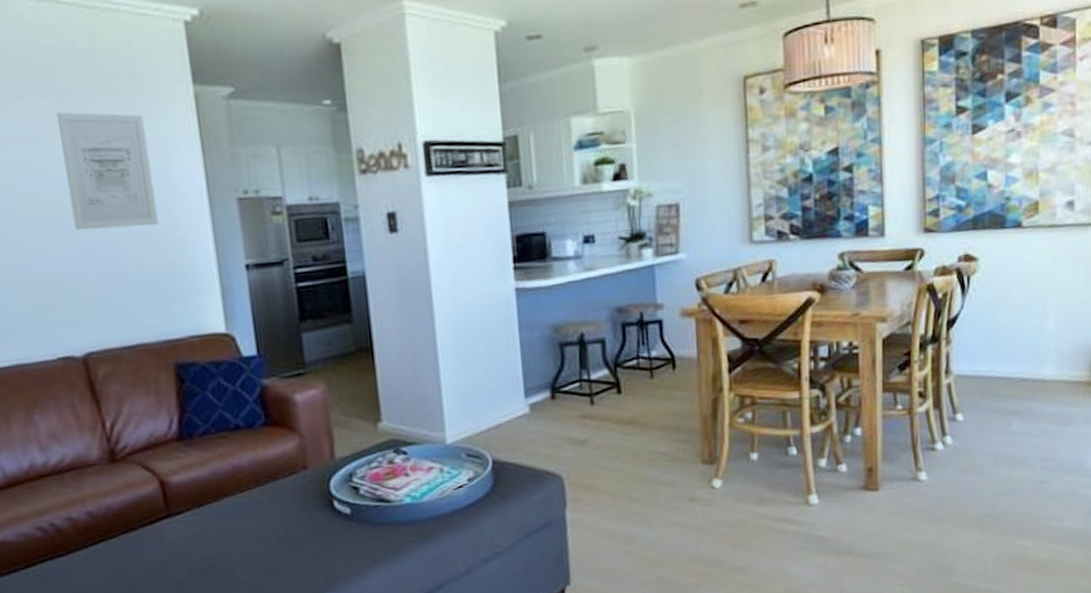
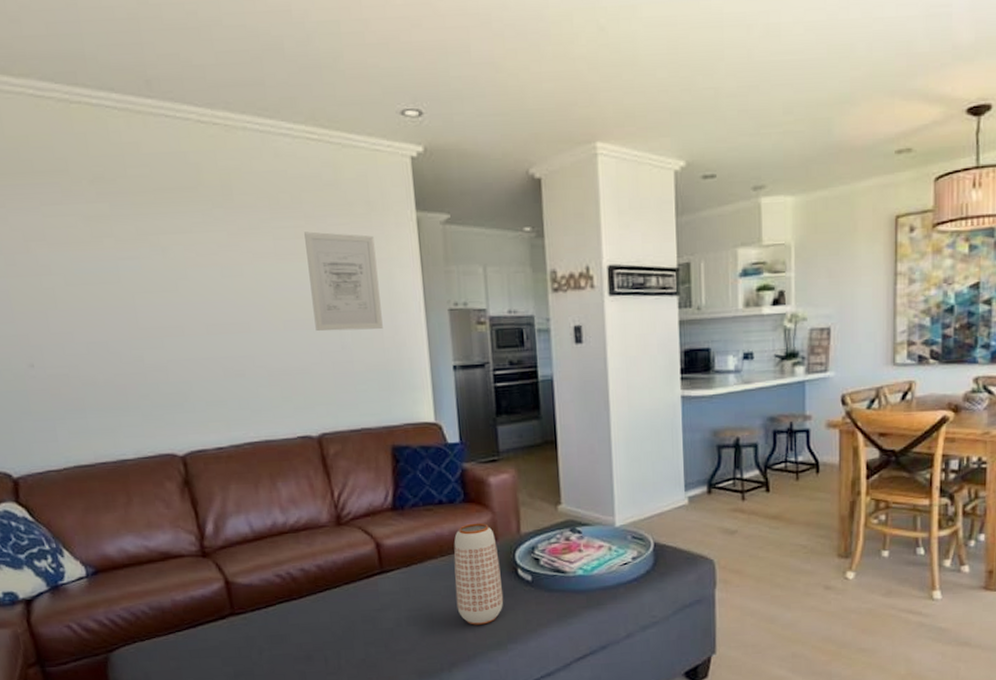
vase: none [255,449,319,572] -> present [453,523,504,625]

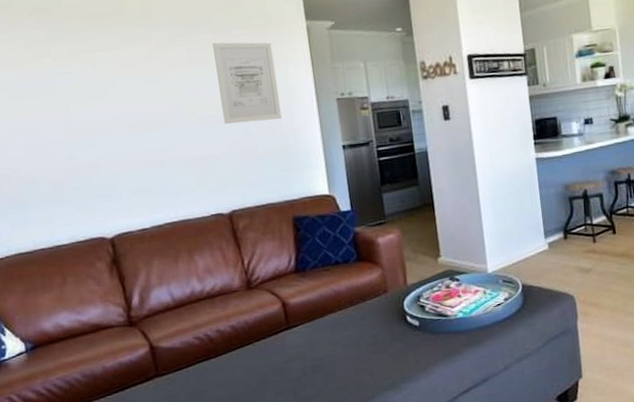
vase: present [453,523,504,625] -> none [350,278,396,369]

